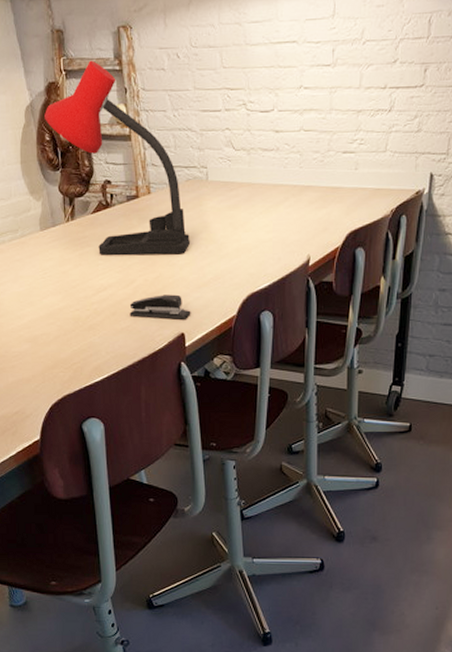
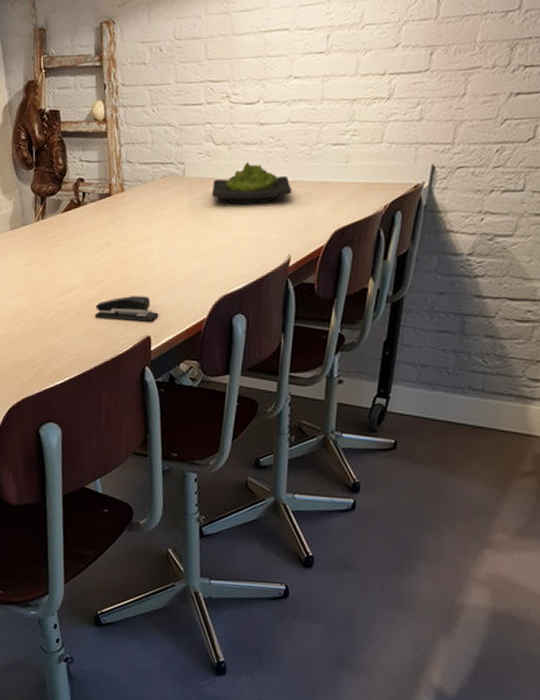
desk lamp: present [45,60,190,255] -> none [22,57,162,255]
wasabi: none [235,168,308,209] -> present [212,162,293,206]

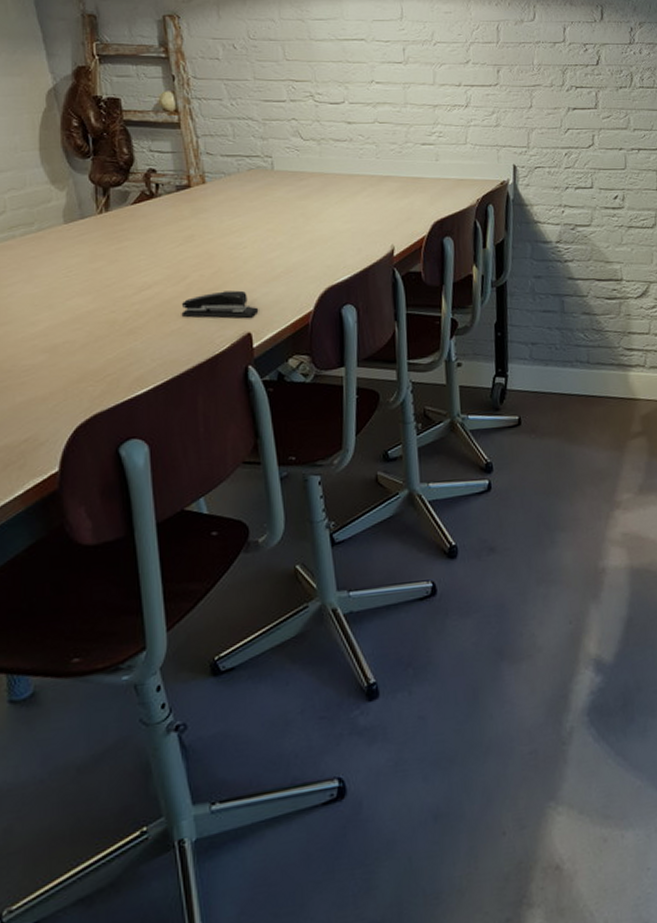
wasabi: present [212,162,293,206] -> none [305,158,388,199]

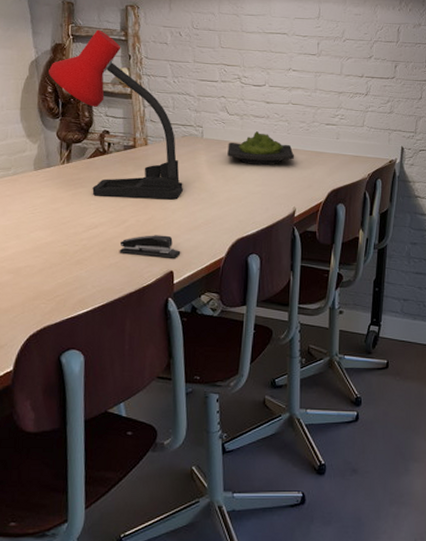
desk lamp: none [72,46,254,250] -> present [48,29,183,200]
wasabi: none [305,158,388,199] -> present [227,131,295,166]

